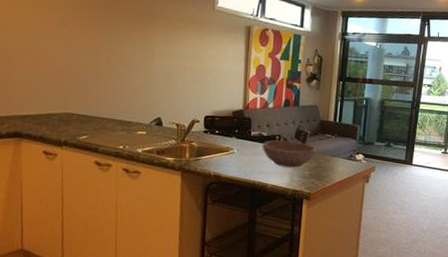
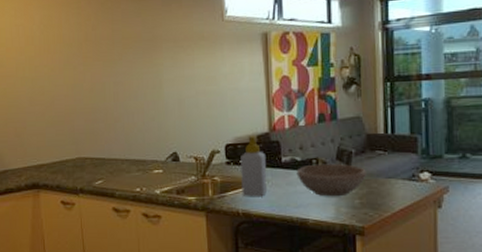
soap bottle: none [215,111,239,163] -> present [240,136,268,197]

